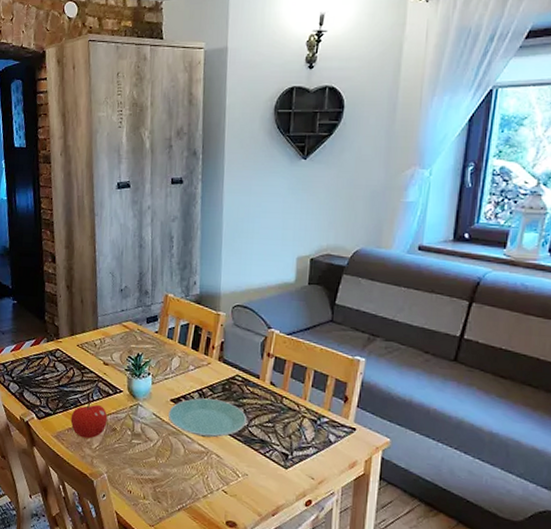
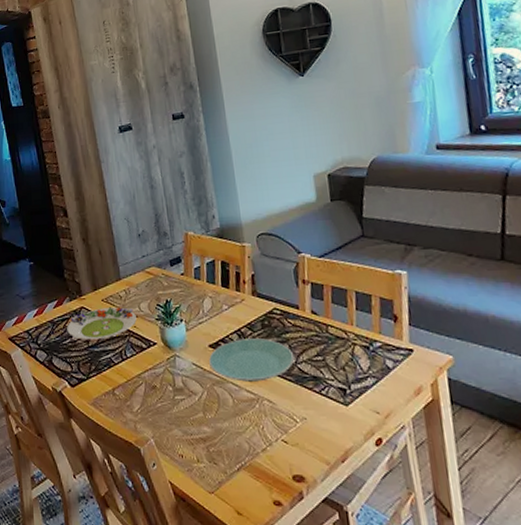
salad plate: none [41,352,107,381] -> present [67,306,137,340]
fruit: present [70,401,108,439] -> none [106,359,146,401]

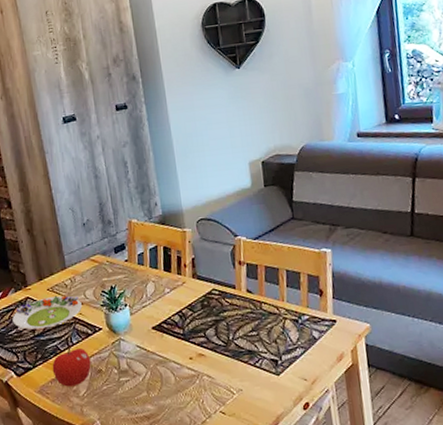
fruit: none [106,359,146,401] -> present [52,345,91,387]
plate: present [209,338,295,382] -> none [152,318,232,360]

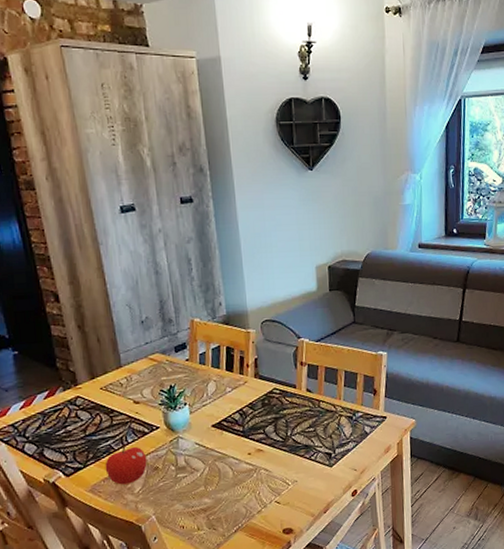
salad plate: present [12,295,82,330] -> none [60,394,139,429]

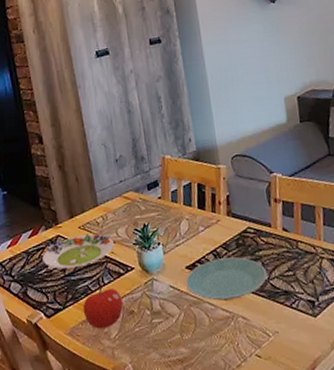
salad plate: none [60,394,139,429] -> present [42,233,114,269]
plate: none [212,416,290,456] -> present [186,257,267,301]

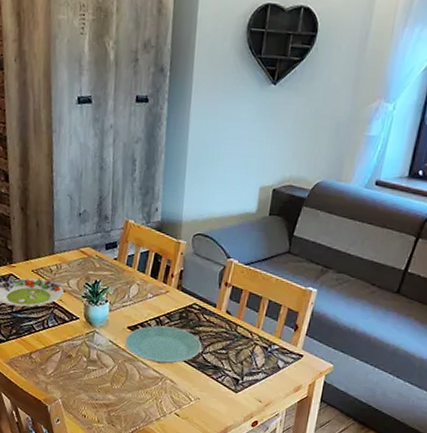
fruit: present [83,285,123,329] -> none [24,327,63,365]

